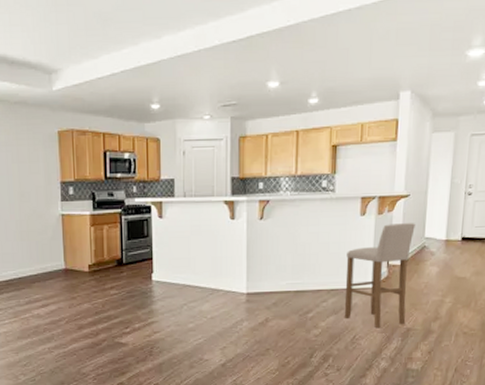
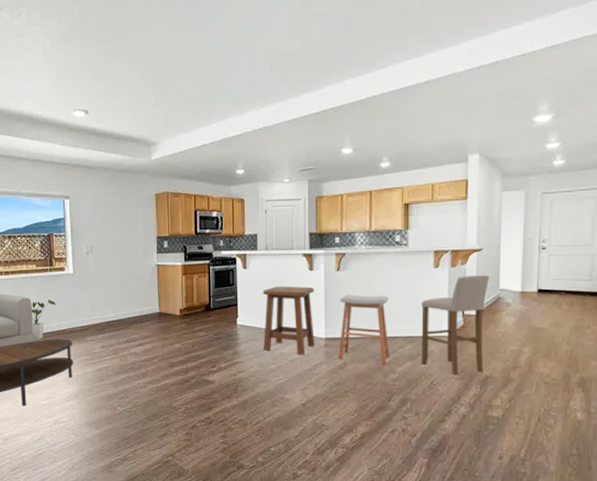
stool: none [181,237,236,312] -> present [263,286,314,355]
stool: none [260,245,314,320] -> present [338,294,390,365]

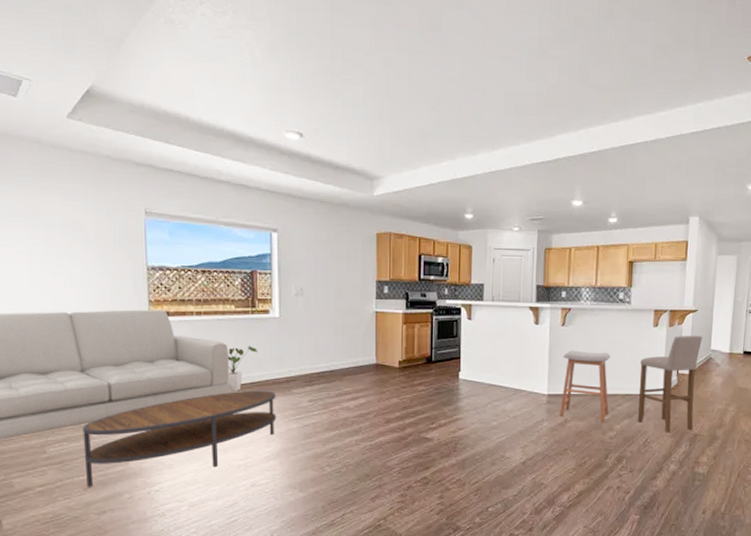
stool: present [263,286,314,355] -> none [486,339,539,412]

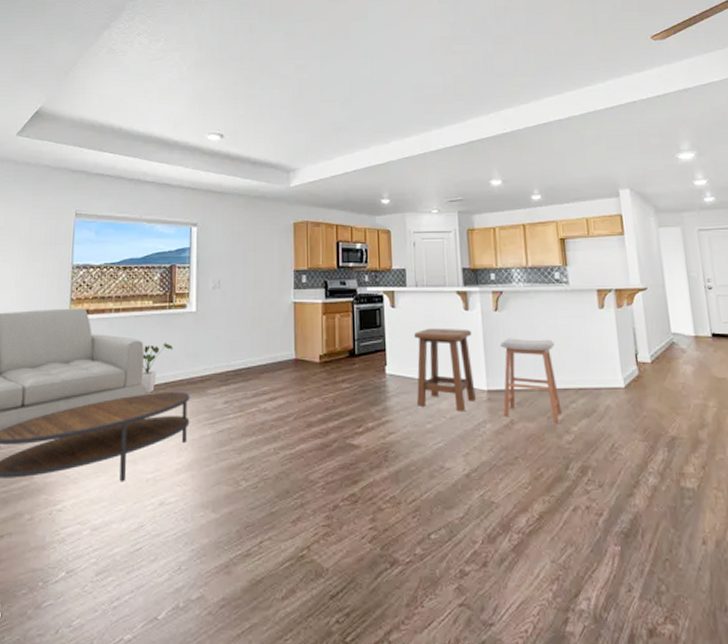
stool: none [486,339,539,412] -> present [414,328,476,412]
bar stool: present [637,336,702,433] -> none [590,317,669,436]

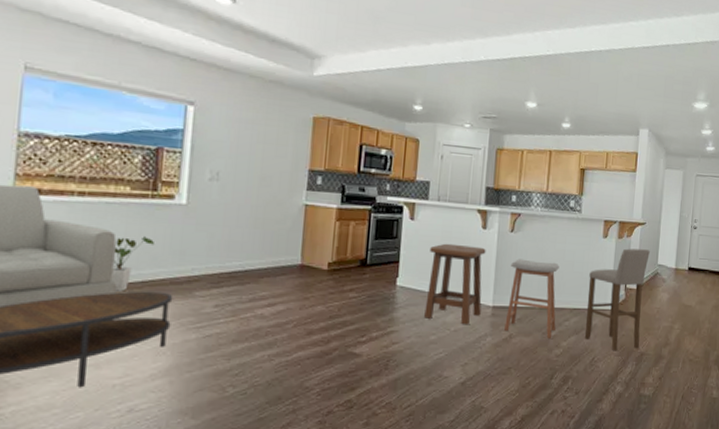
bar stool: none [590,317,669,436] -> present [584,248,650,351]

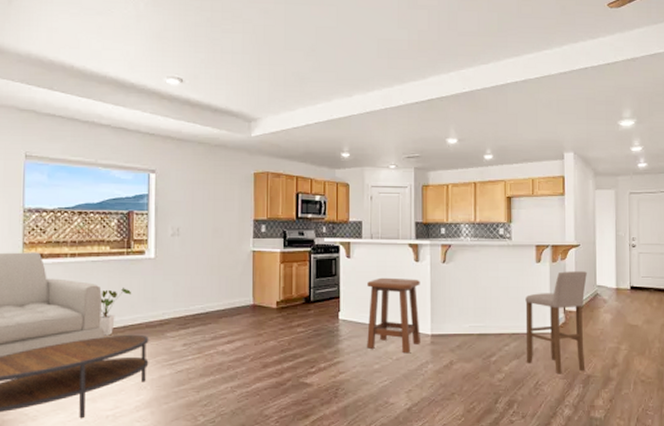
stool: present [504,259,559,338] -> none [445,288,496,363]

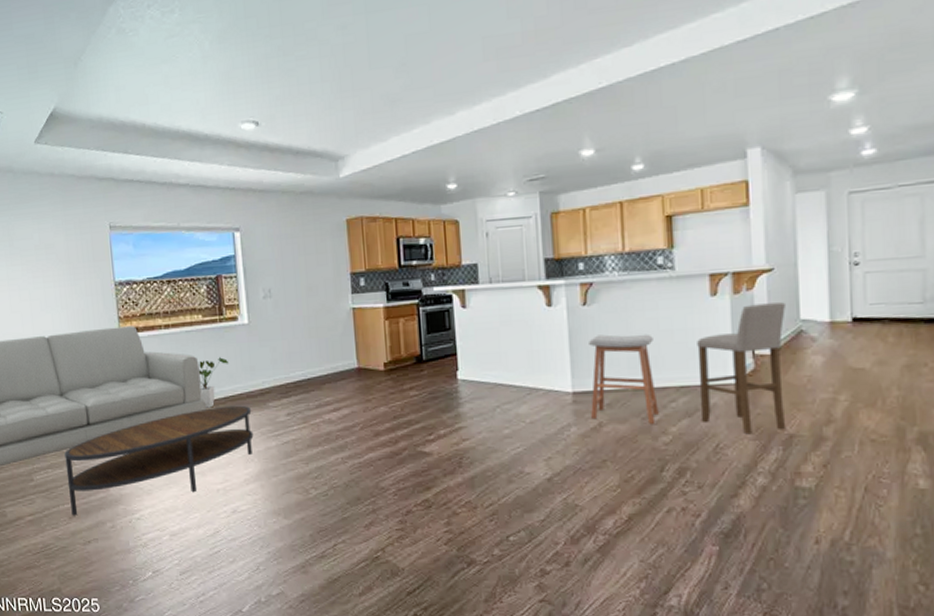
stool: present [367,277,420,354] -> none [489,327,559,416]
stool: none [445,288,496,363] -> present [589,334,659,424]

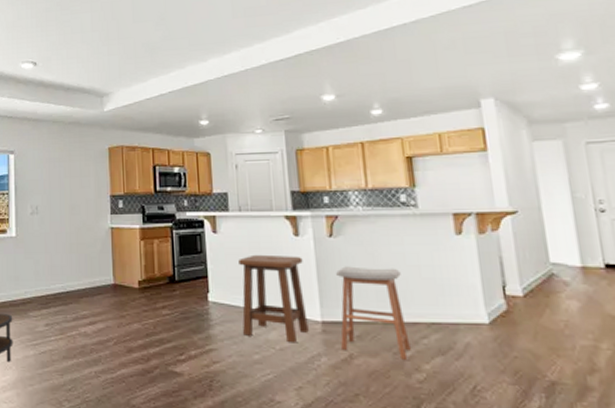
stool: none [489,327,559,416] -> present [238,254,309,343]
bar stool: present [697,302,786,435] -> none [445,245,547,379]

